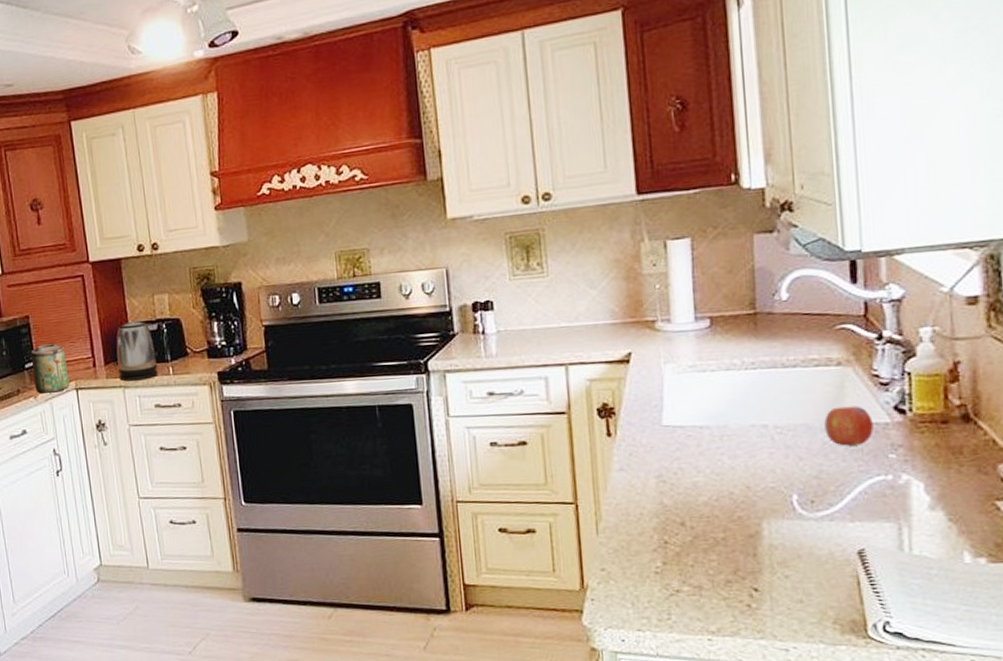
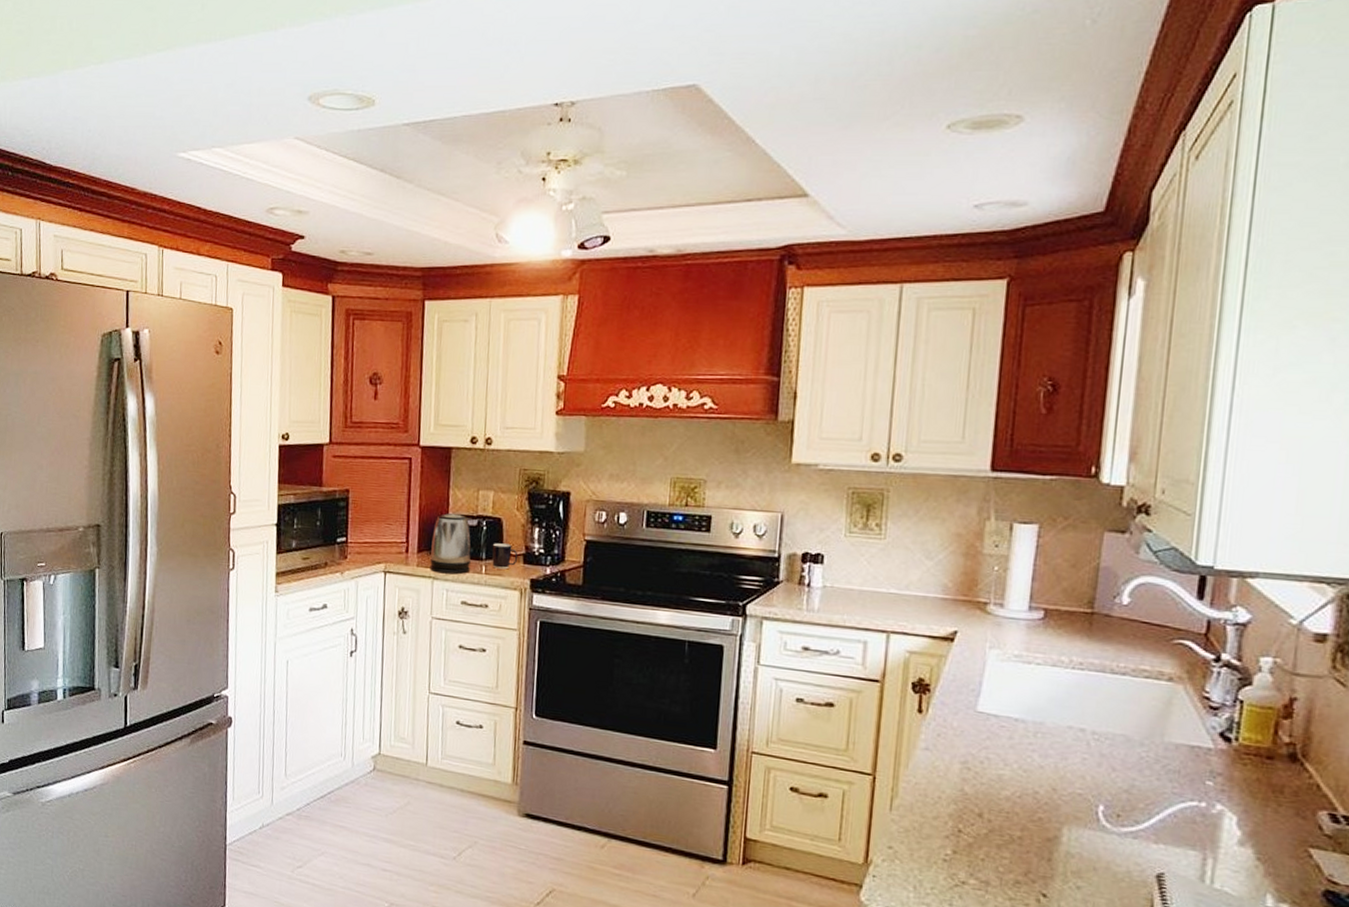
canister: present [30,343,70,394] -> none [343,521,380,572]
mug: none [175,342,202,368] -> present [491,543,518,570]
fruit: present [824,406,874,446] -> none [1144,723,1196,767]

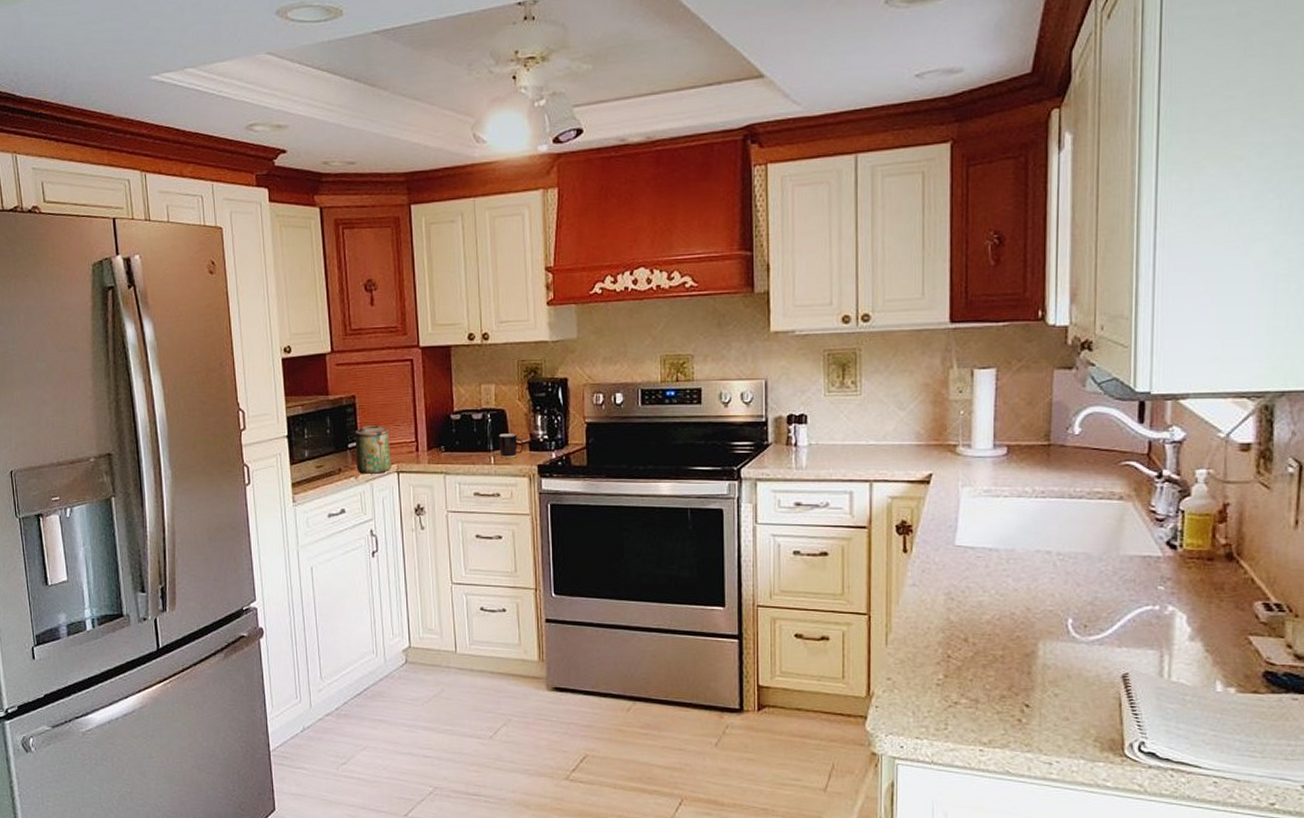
canister: none [343,521,380,572] -> present [354,425,392,474]
kettle: present [430,512,471,575] -> none [440,408,479,469]

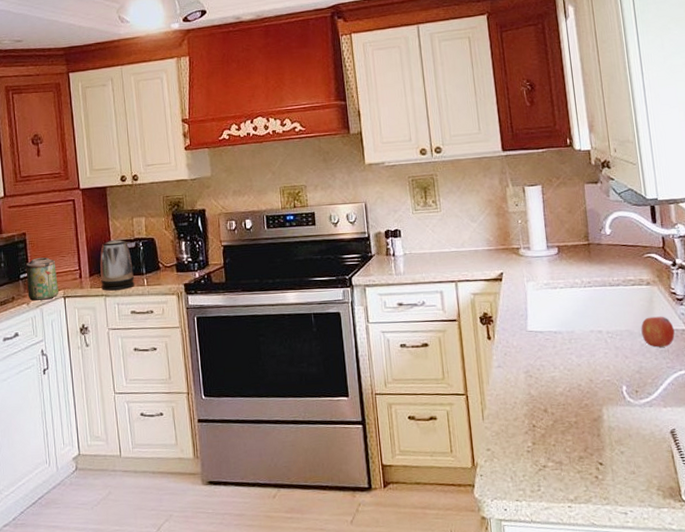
kettle: none [440,408,479,469] -> present [100,239,134,292]
mug: present [498,433,524,458] -> none [149,258,172,280]
fruit: none [1103,539,1147,576] -> present [641,316,675,348]

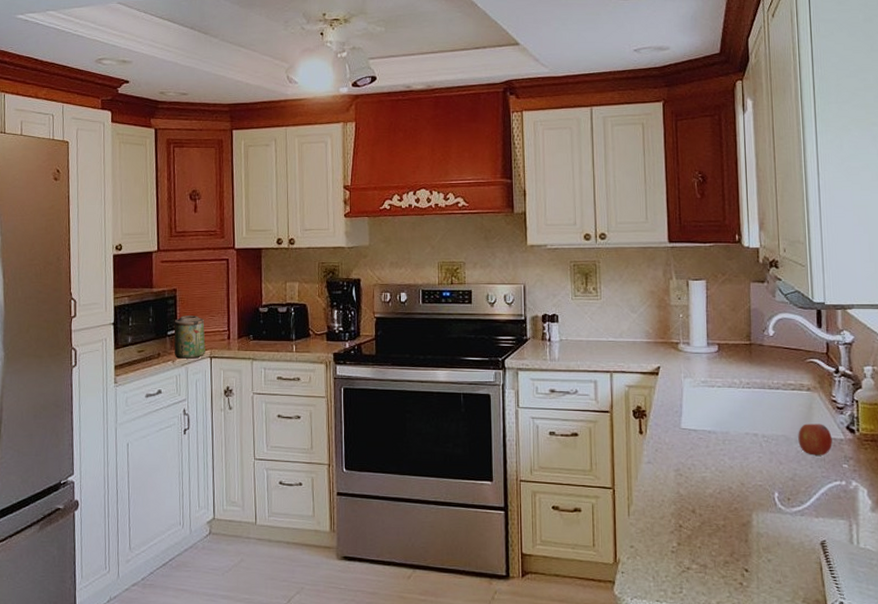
kettle: present [100,239,134,292] -> none [249,302,283,356]

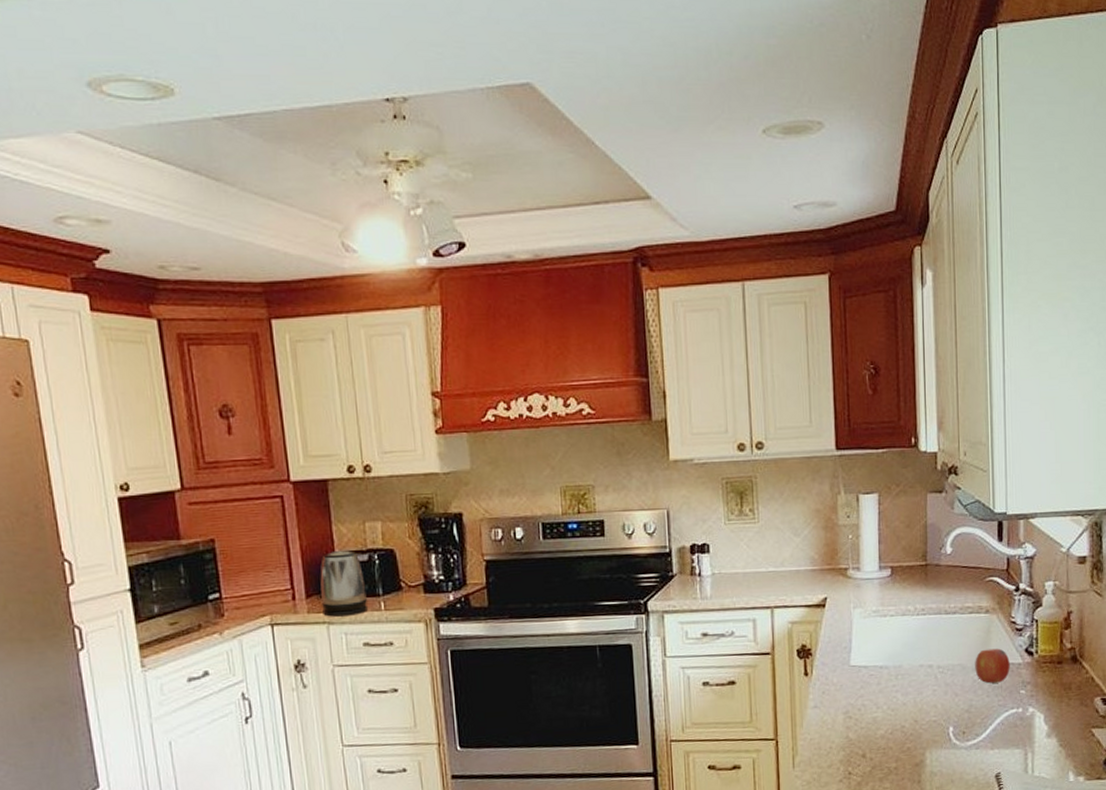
canister: present [174,316,206,359] -> none [215,572,264,629]
kettle: none [249,302,283,356] -> present [320,549,368,618]

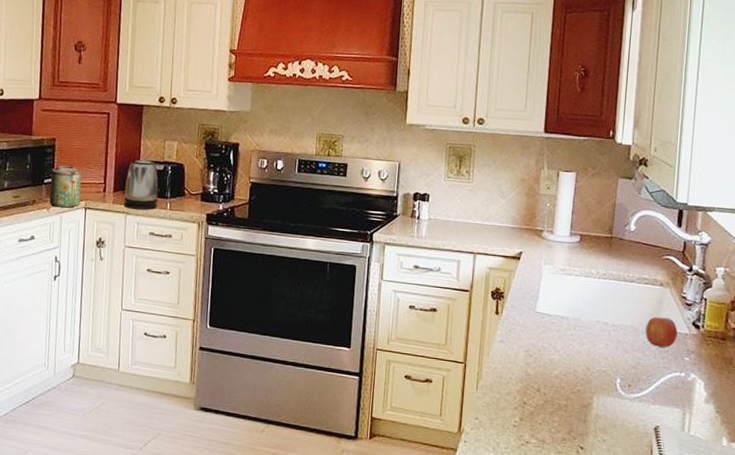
canister: none [215,572,264,629] -> present [49,165,82,208]

